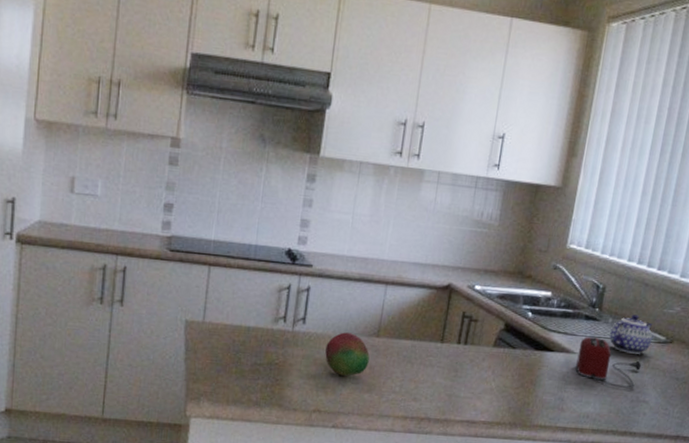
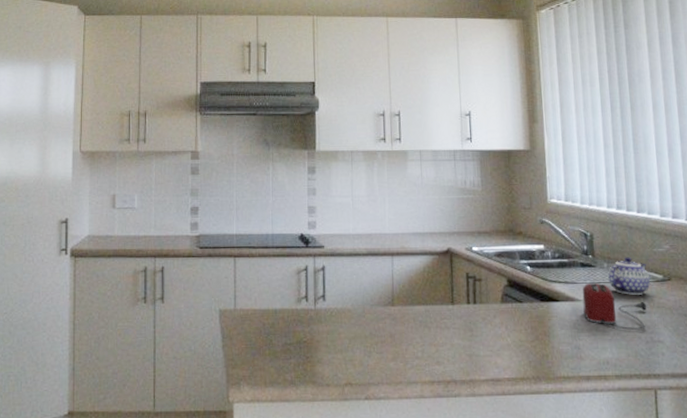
fruit: present [325,332,370,376] -> none [347,304,389,347]

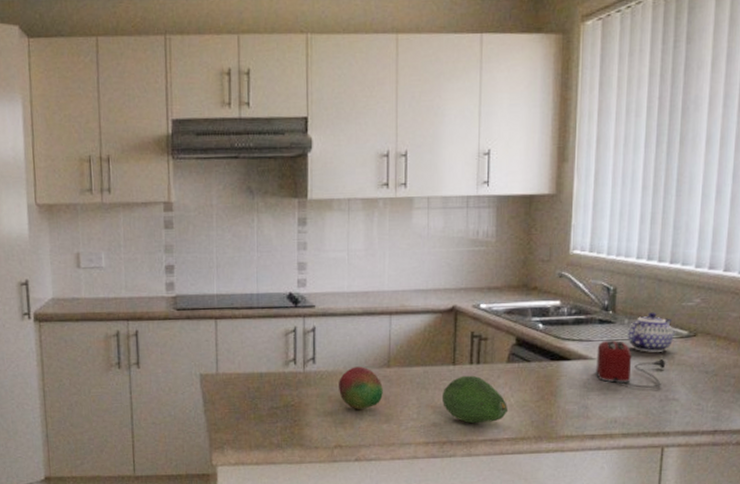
fruit: none [347,304,389,347] -> present [339,366,383,409]
fruit: none [444,315,507,363] -> present [443,375,509,424]

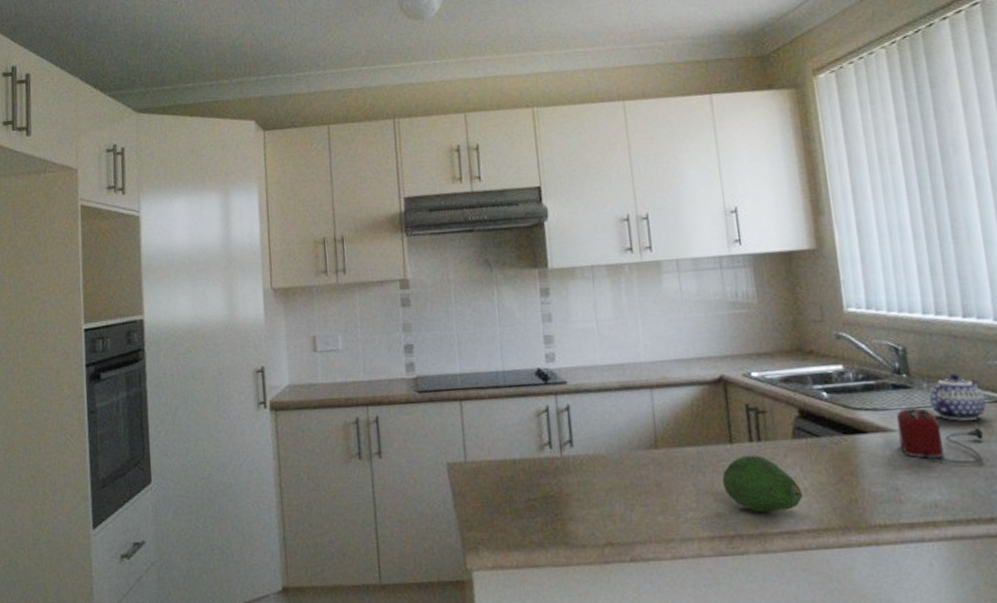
fruit: present [339,366,383,409] -> none [601,448,654,499]

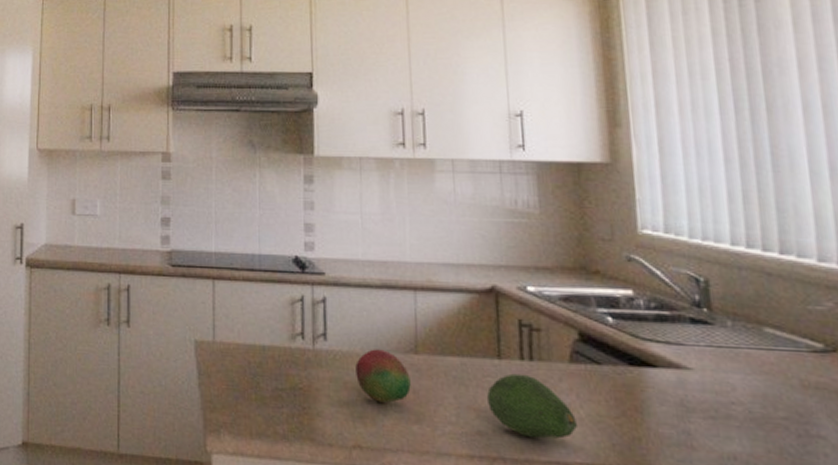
fruit: none [601,448,654,499] -> present [355,349,411,403]
toaster: present [896,408,987,464] -> none [692,346,803,417]
teapot: present [929,373,986,421] -> none [734,314,803,369]

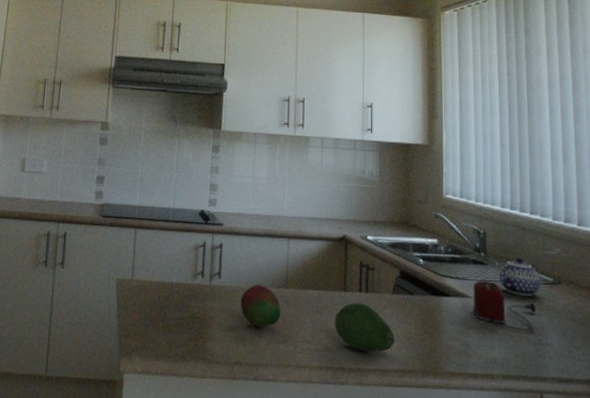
toaster: none [692,346,803,417] -> present [473,281,539,331]
teapot: none [734,314,803,369] -> present [499,257,540,296]

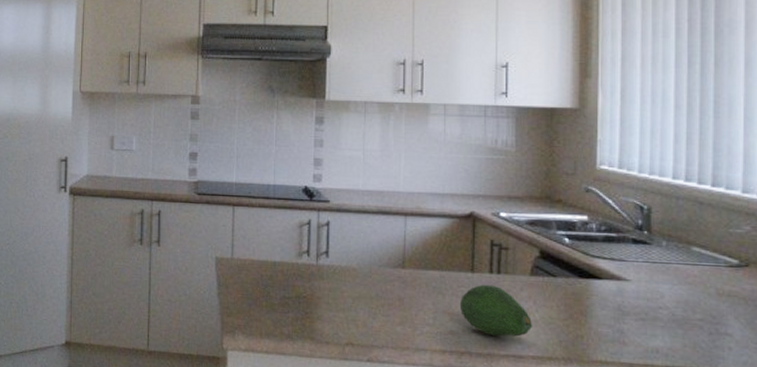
fruit: present [241,285,281,327] -> none [352,264,397,309]
toaster: present [473,281,539,331] -> none [632,262,718,319]
teapot: present [499,257,540,296] -> none [667,236,721,280]

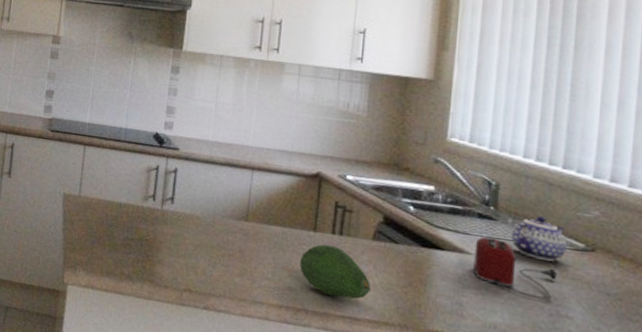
toaster: none [632,262,718,319] -> present [473,237,561,300]
teapot: none [667,236,721,280] -> present [511,216,567,262]

